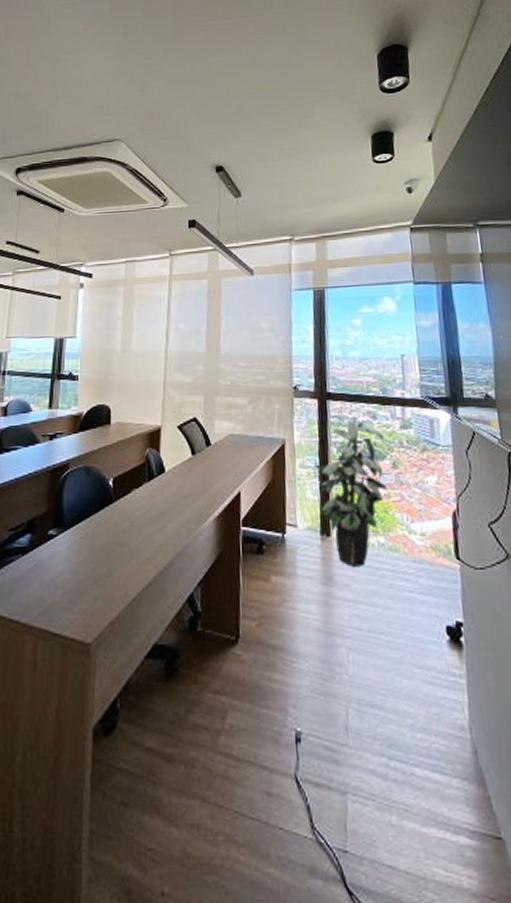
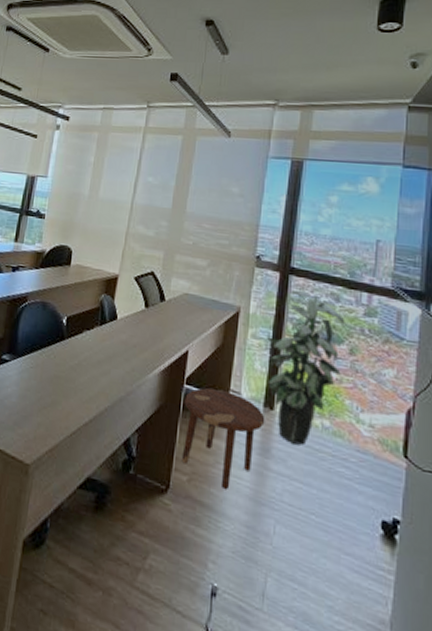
side table: none [243,526,324,628] -> present [181,388,265,490]

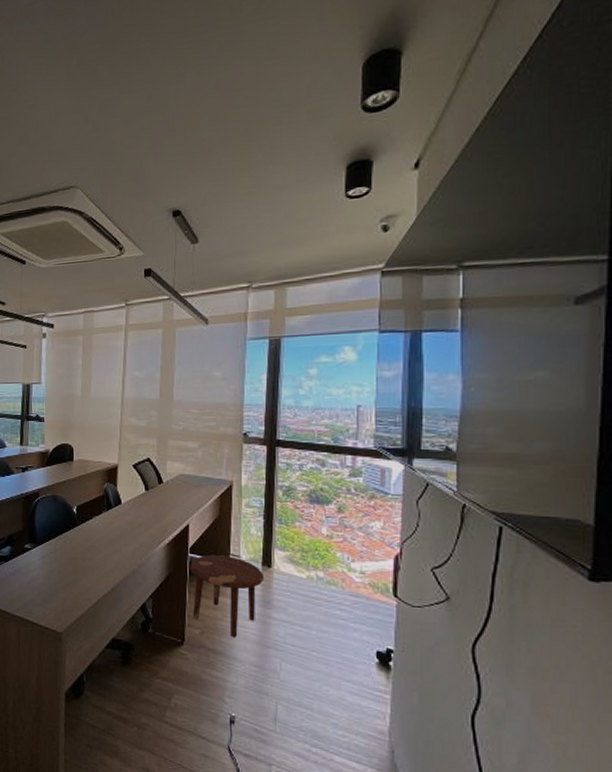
indoor plant: present [266,289,345,446] -> none [259,460,332,595]

